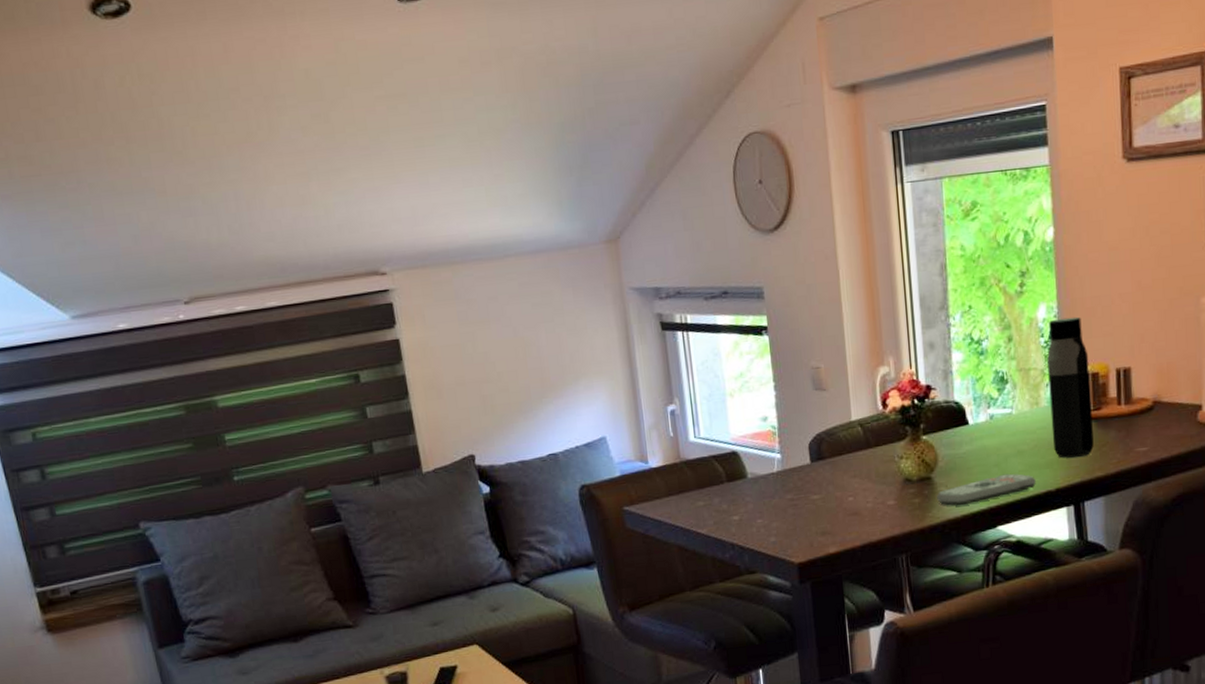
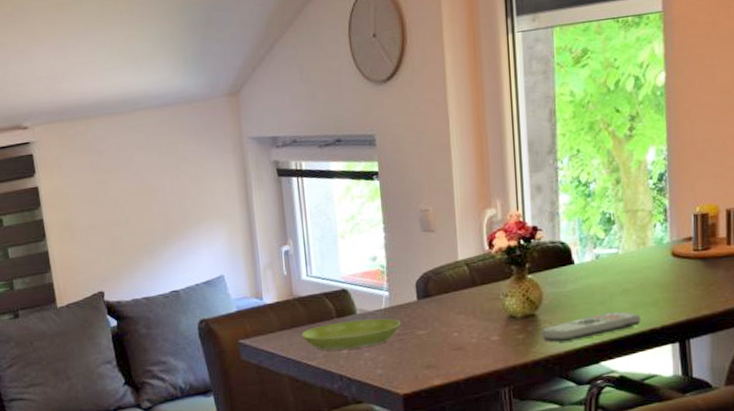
saucer: none [690,482,794,517] -> present [301,318,401,351]
water bottle: present [1047,316,1094,458] -> none [655,159,701,297]

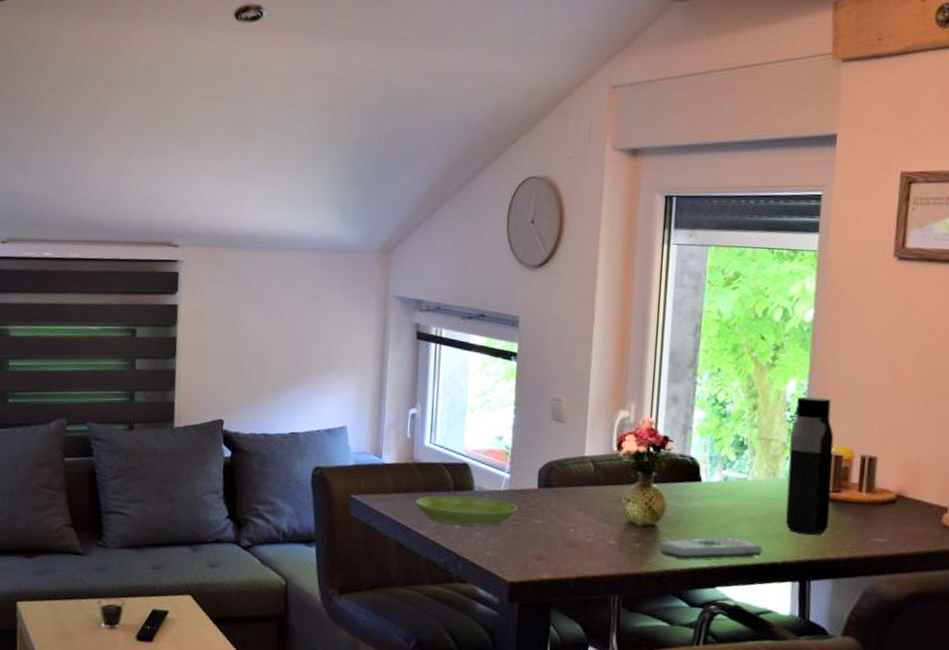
water bottle: none [655,159,701,297] -> present [785,396,834,535]

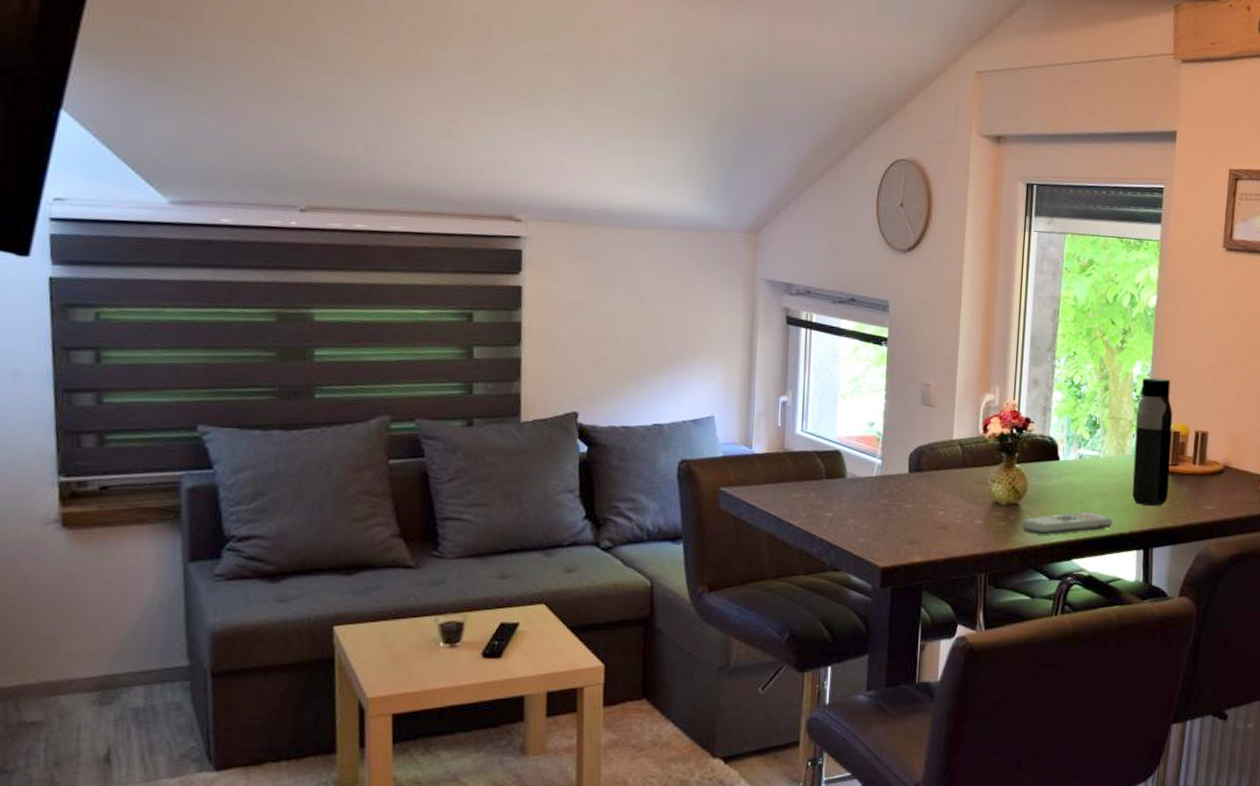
saucer: present [415,495,518,526] -> none [787,483,890,513]

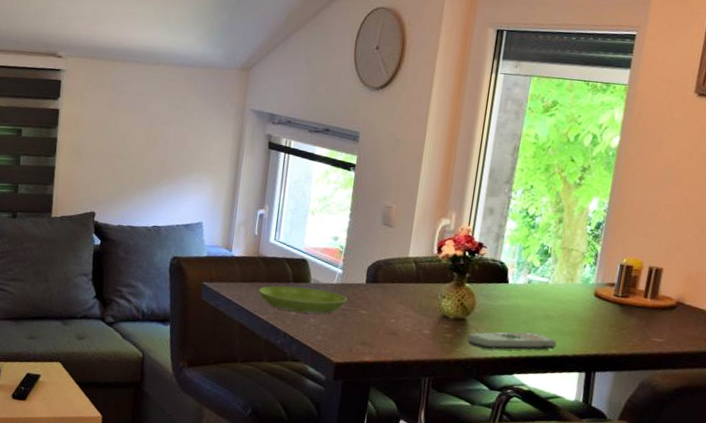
saucer: none [787,483,890,513] -> present [259,286,348,314]
water bottle: present [1132,377,1173,506] -> none [579,213,628,334]

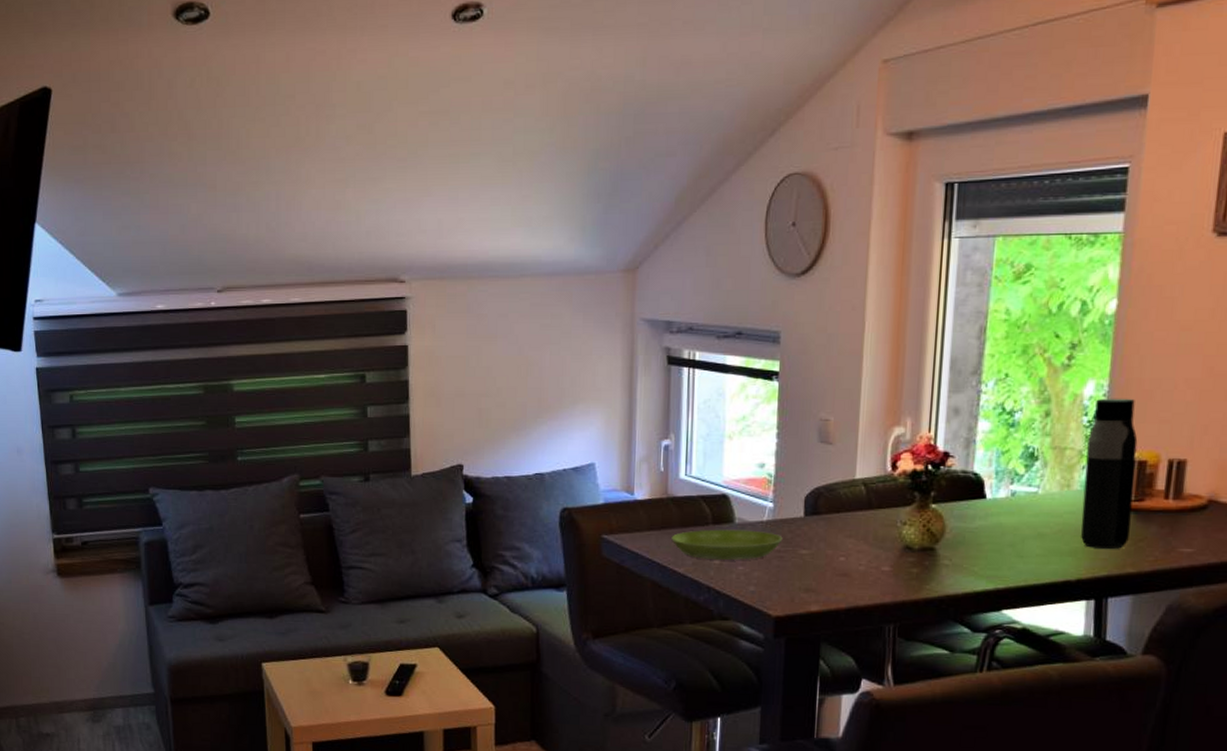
remote control: present [466,331,557,350] -> none [938,556,1054,582]
water bottle: none [579,213,628,334] -> present [1081,398,1138,549]

